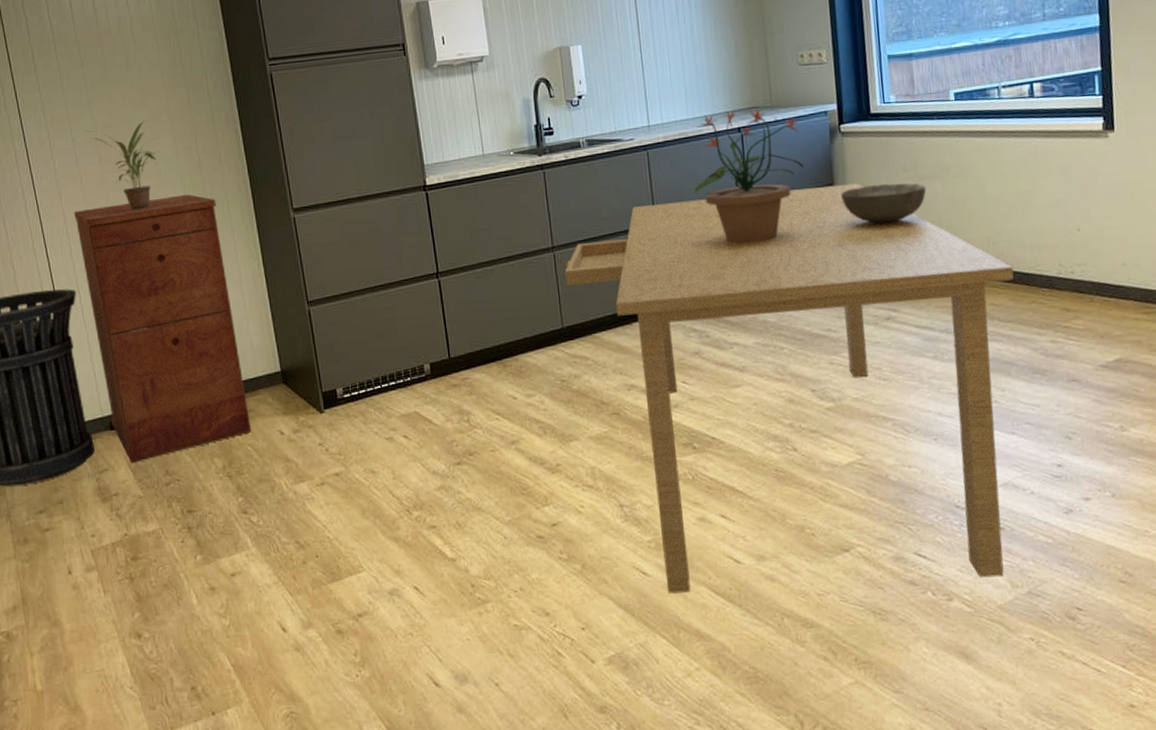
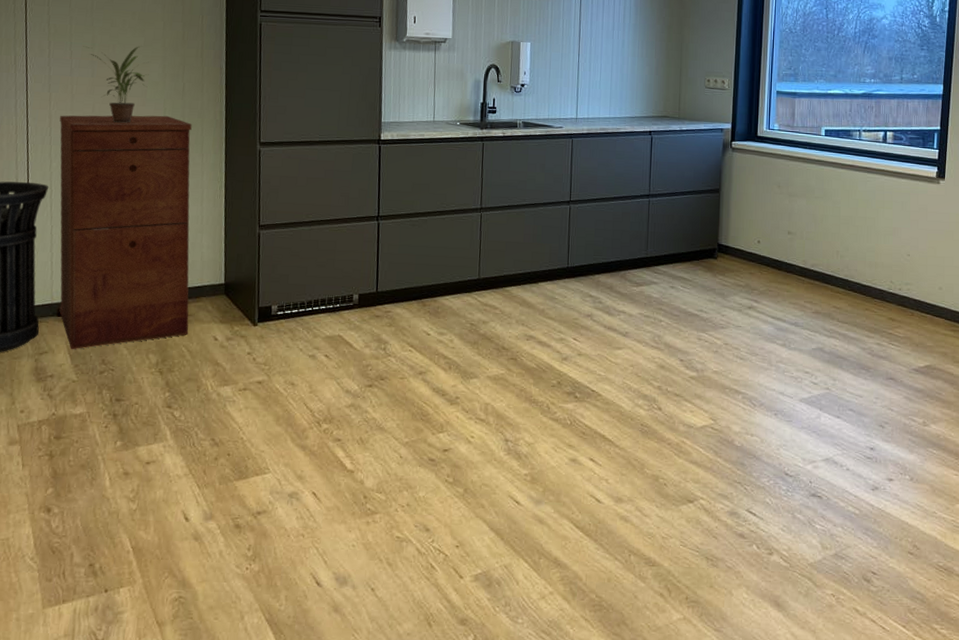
dining table: present [564,183,1014,594] -> none [487,184,854,539]
potted plant: present [695,108,803,244] -> none [607,116,699,229]
bowl: present [841,183,927,224] -> none [725,194,794,228]

